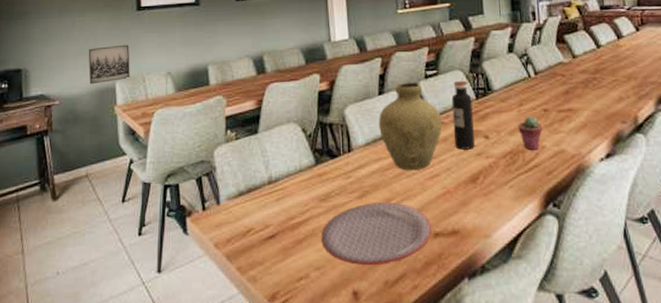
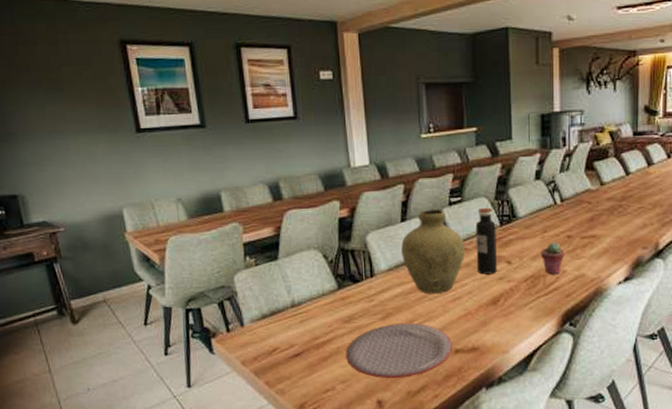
wall art: present [88,44,130,85] -> none [88,169,137,211]

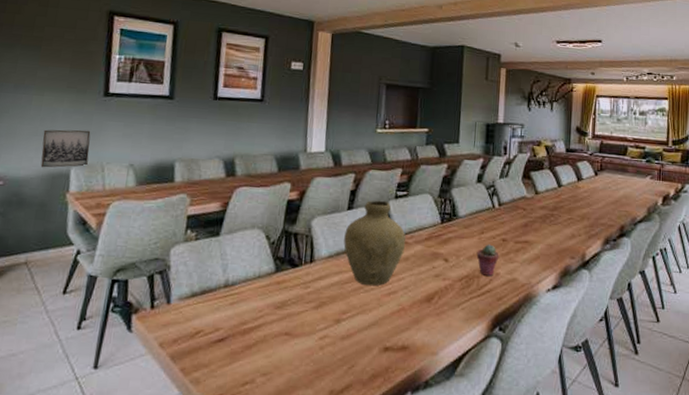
wall art: none [88,169,137,211] -> present [40,129,91,168]
plate: present [346,323,453,378] -> none [271,314,383,374]
water bottle: present [475,207,497,274] -> none [415,203,437,271]

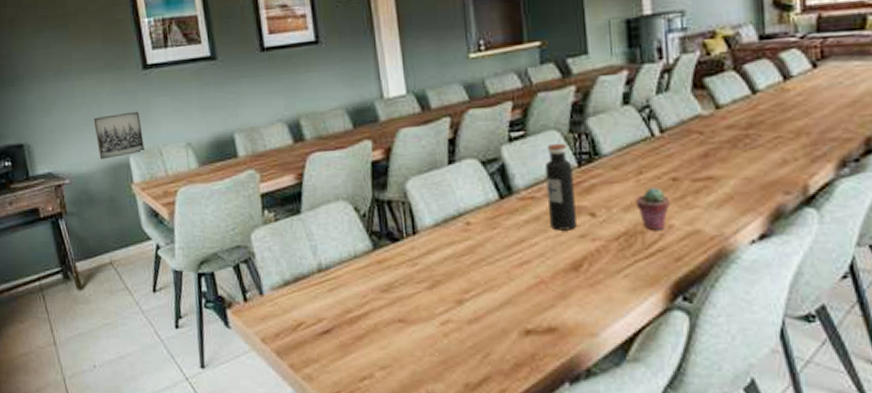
vase: present [344,200,406,286] -> none [450,146,534,257]
water bottle: none [415,203,437,271] -> present [544,143,577,231]

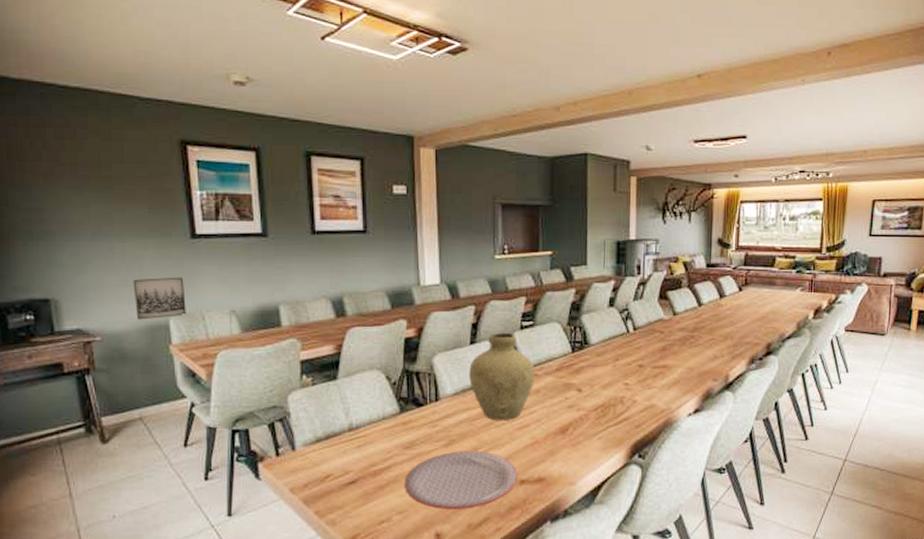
plate: none [385,294,523,365] -> present [405,451,518,509]
vase: none [450,146,534,257] -> present [469,332,536,421]
water bottle: present [544,143,577,231] -> none [546,333,568,402]
potted succulent: present [635,187,671,230] -> none [611,371,636,403]

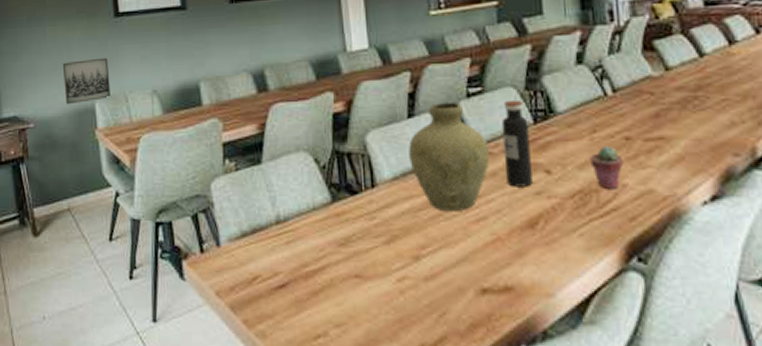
plate: present [405,451,518,509] -> none [341,249,479,324]
water bottle: none [546,333,568,402] -> present [501,99,533,187]
potted succulent: none [611,371,636,403] -> present [589,146,624,188]

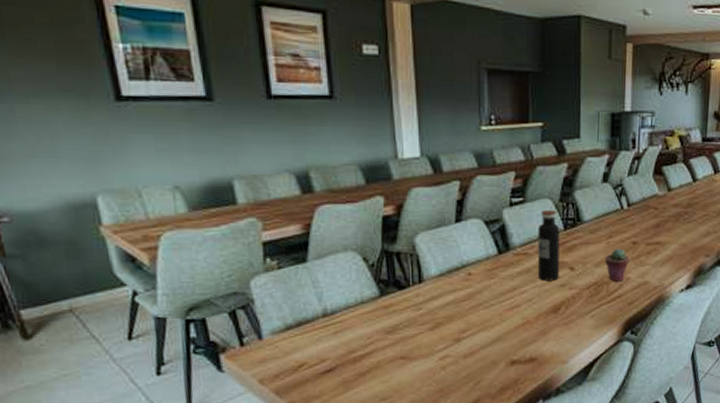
wall art: present [62,57,110,105] -> none [44,146,117,198]
vase: present [409,101,490,212] -> none [455,209,526,302]

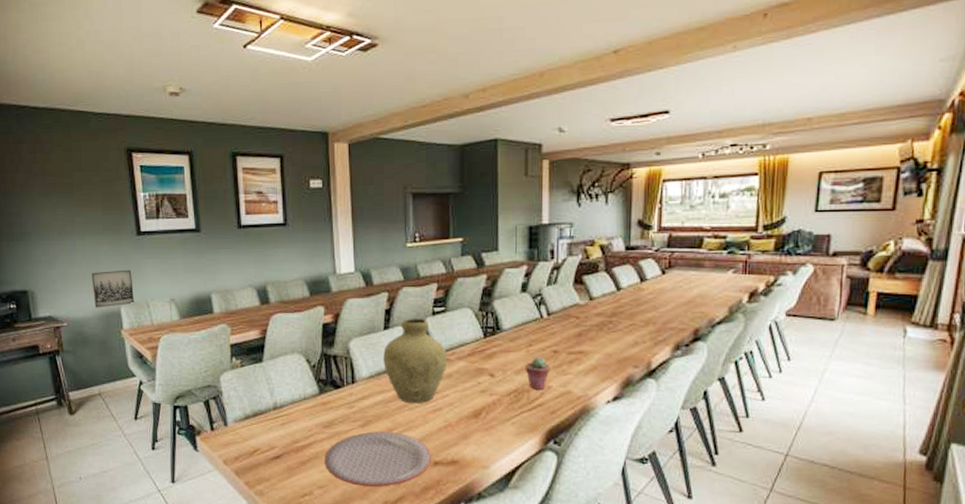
wall art: none [44,146,117,198] -> present [91,270,134,308]
plate: none [388,333,509,393] -> present [324,431,432,487]
vase: none [455,209,526,302] -> present [383,318,448,404]
water bottle: present [537,209,560,281] -> none [458,318,480,386]

